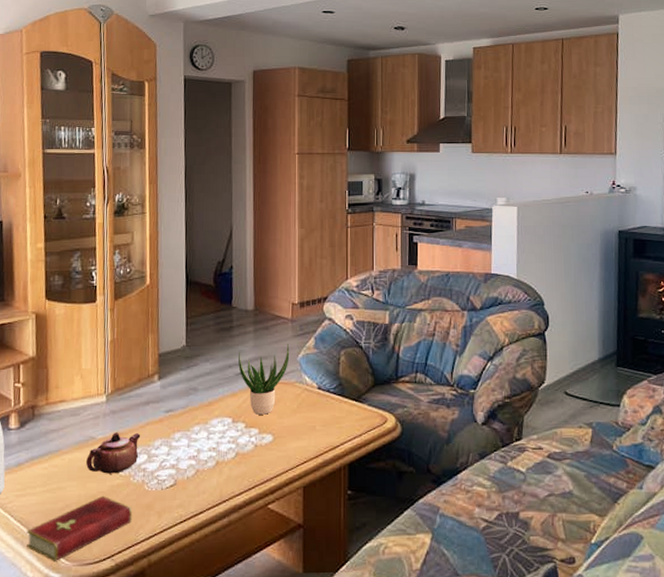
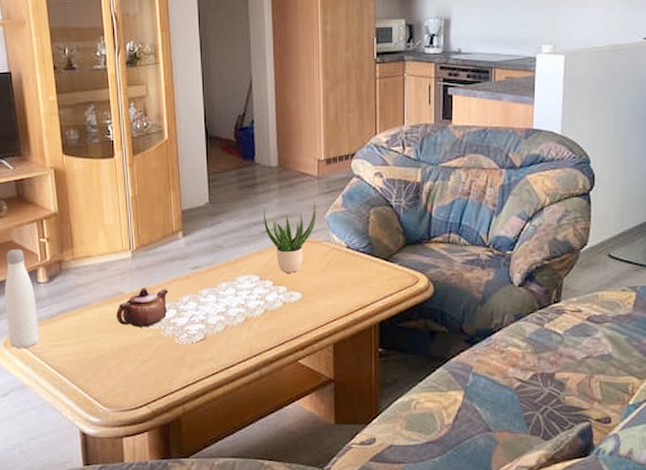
hardcover book: present [26,495,133,561] -> none [64,347,166,407]

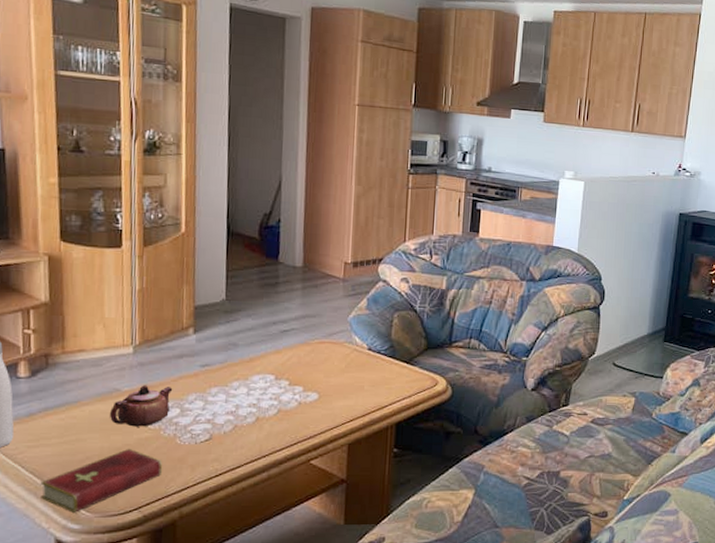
hardcover book: none [64,347,166,407] -> present [40,448,163,513]
potted plant: present [264,202,317,273] -> none [284,303,340,373]

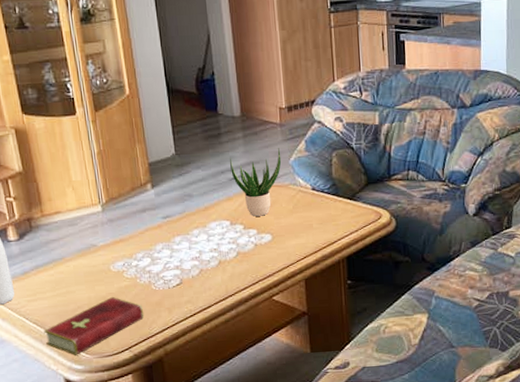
teapot: present [110,384,173,427] -> none [91,238,142,277]
potted plant: none [284,303,340,373] -> present [230,148,282,217]

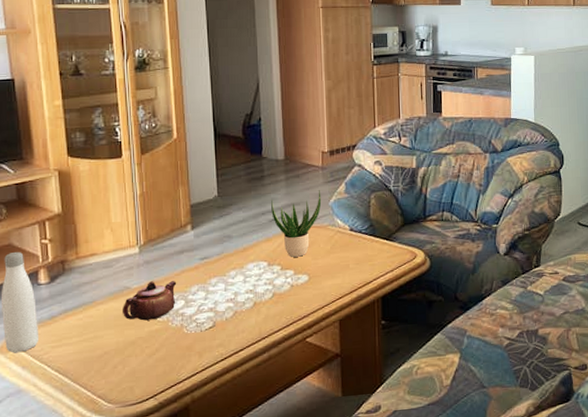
hardcover book: present [43,296,145,355] -> none [65,340,174,405]
teapot: none [91,238,142,277] -> present [123,280,177,321]

